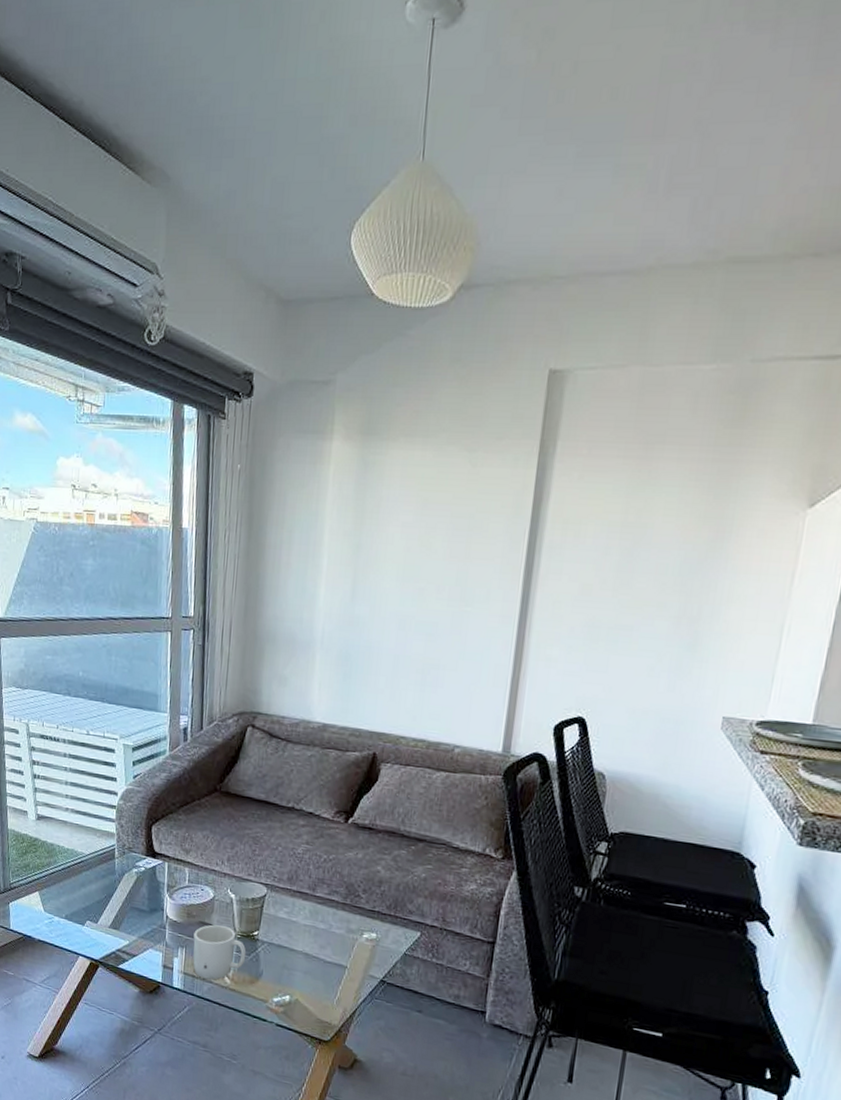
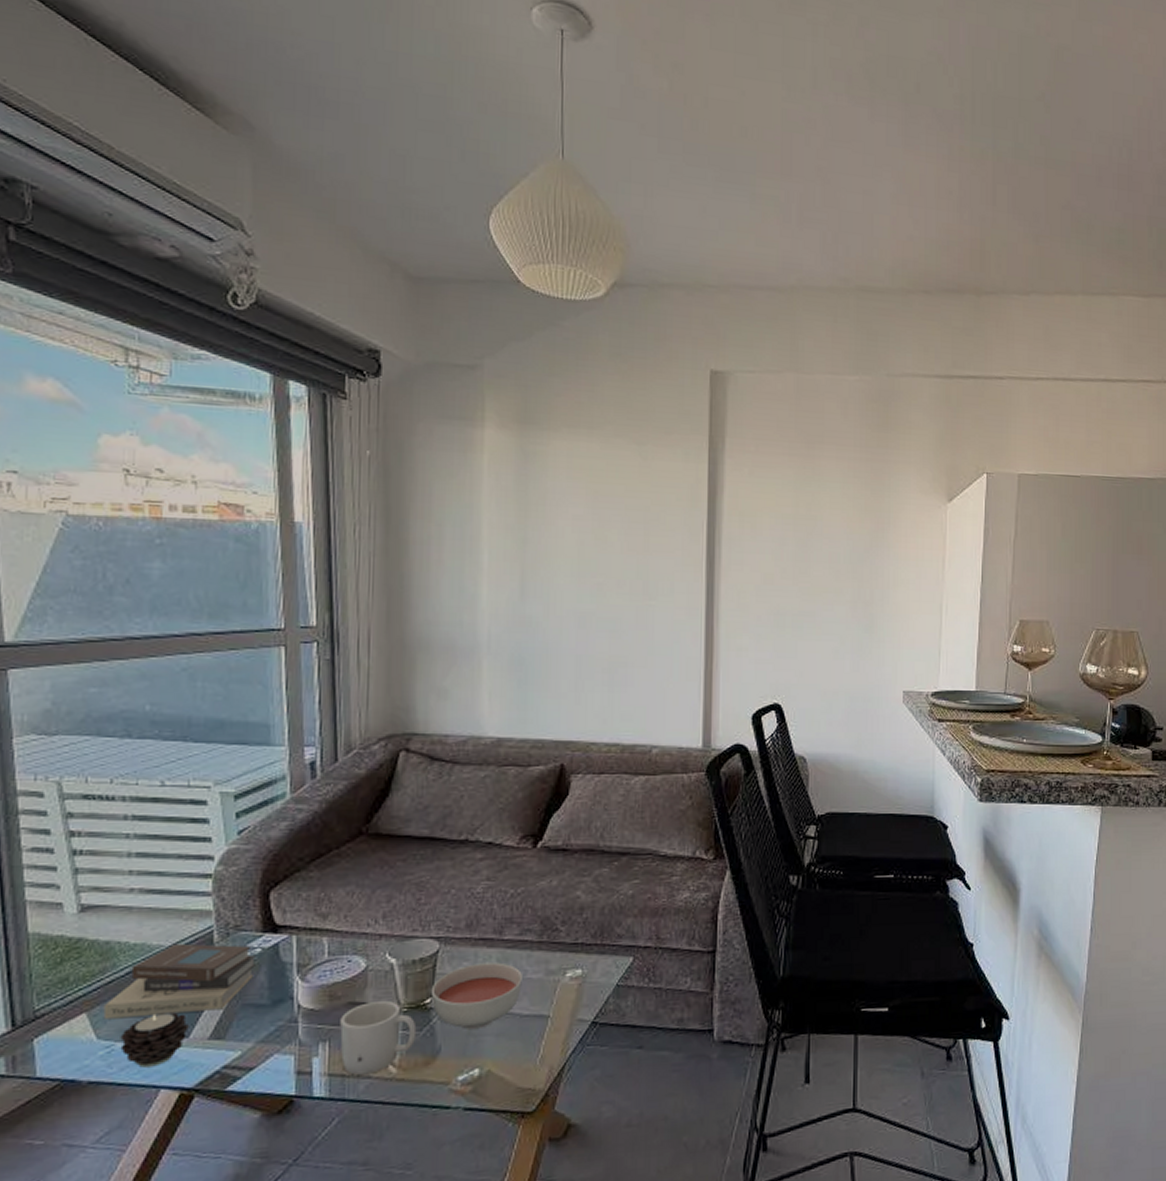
books: none [48,853,141,908] -> present [103,943,256,1019]
candle: none [57,901,98,939] -> present [120,1012,189,1068]
bowl: none [258,911,328,965] -> present [430,962,522,1029]

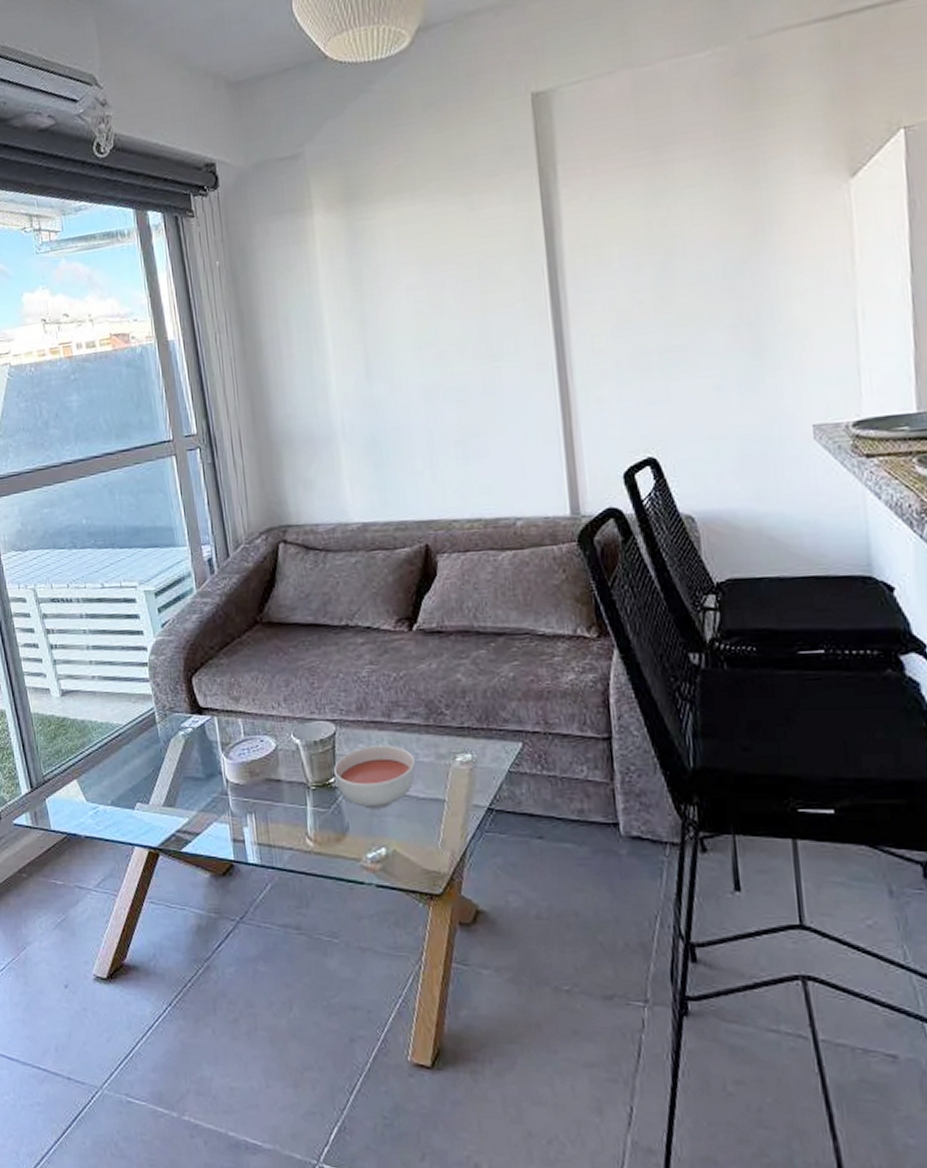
books: present [103,943,256,1019] -> none [87,722,189,785]
candle: present [120,1012,189,1068] -> none [102,782,148,827]
mug: present [340,1000,417,1075] -> none [261,778,327,846]

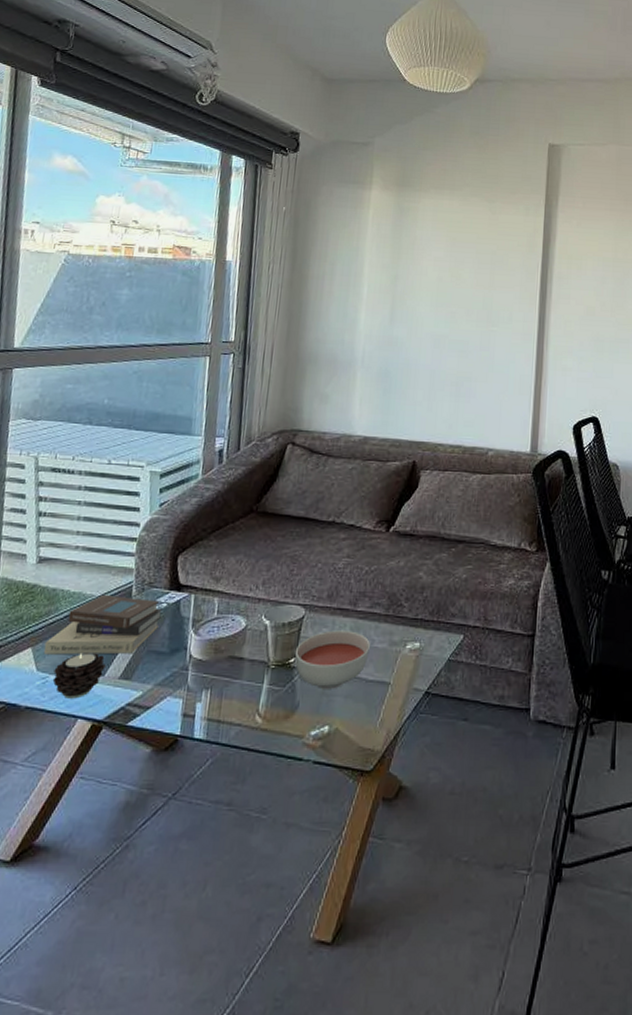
books: none [87,722,189,785] -> present [43,594,162,655]
candle: none [102,782,148,827] -> present [52,652,106,699]

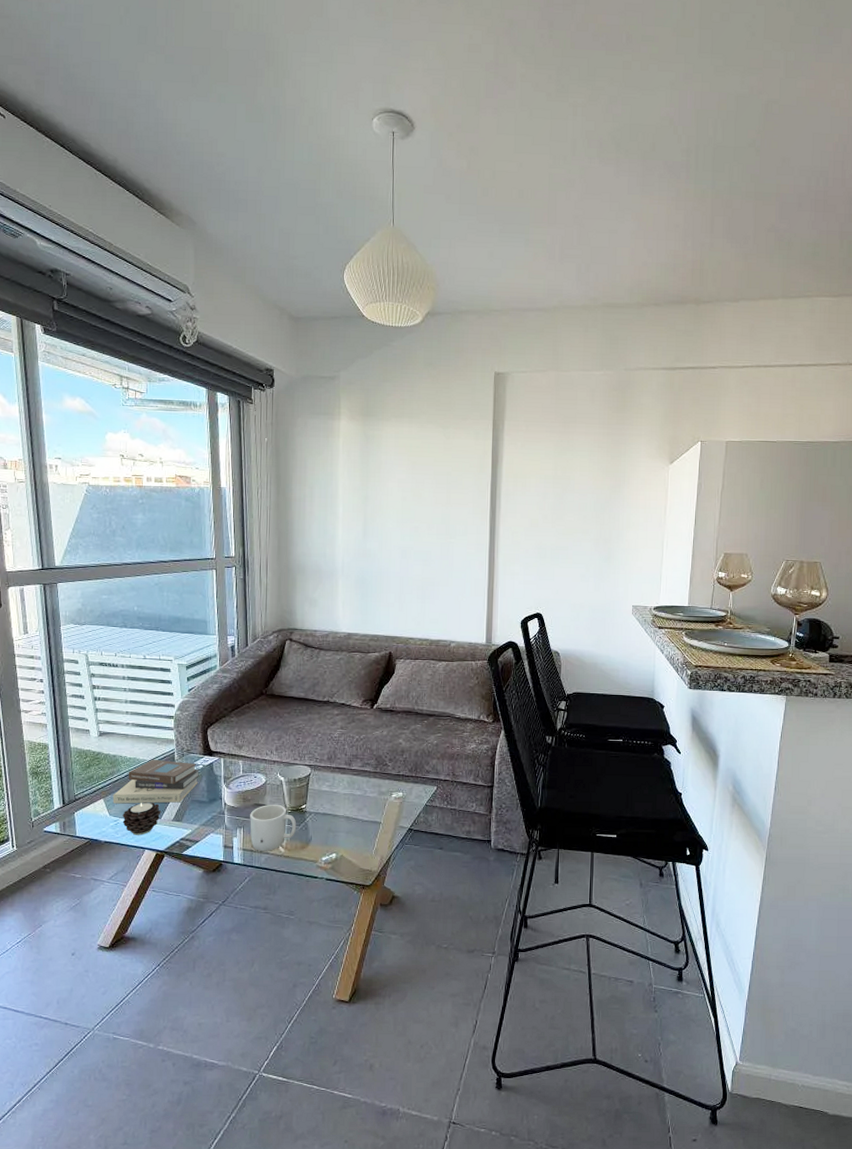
mug: none [218,656,282,722] -> present [250,804,297,851]
bowl: present [294,630,370,689] -> none [305,784,363,827]

